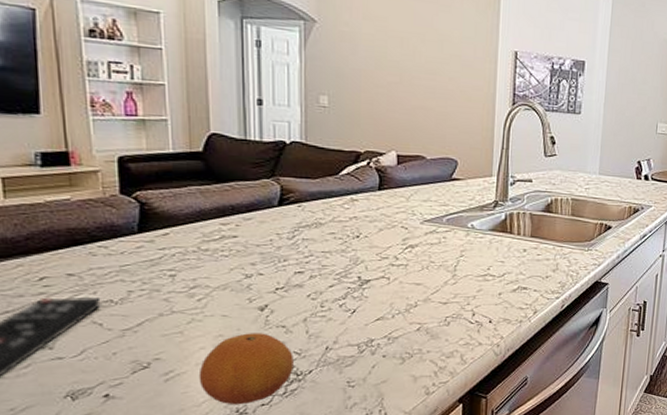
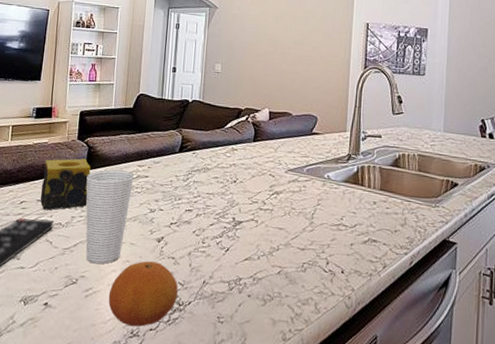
candle: none [70,218,150,286] -> present [40,158,91,210]
cup: none [143,230,217,343] -> present [86,170,134,264]

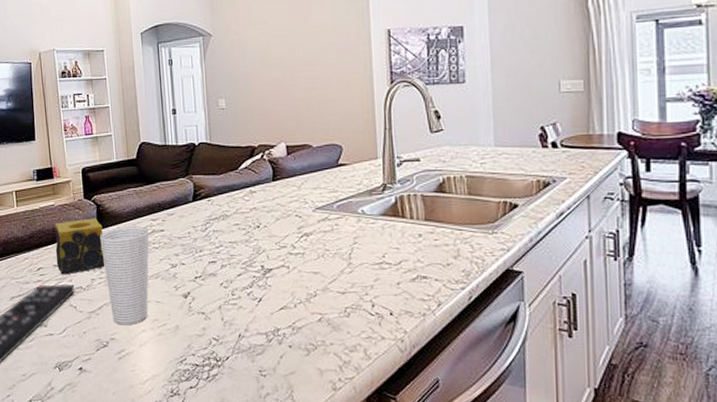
fruit: present [108,261,178,327] -> none [142,318,214,386]

